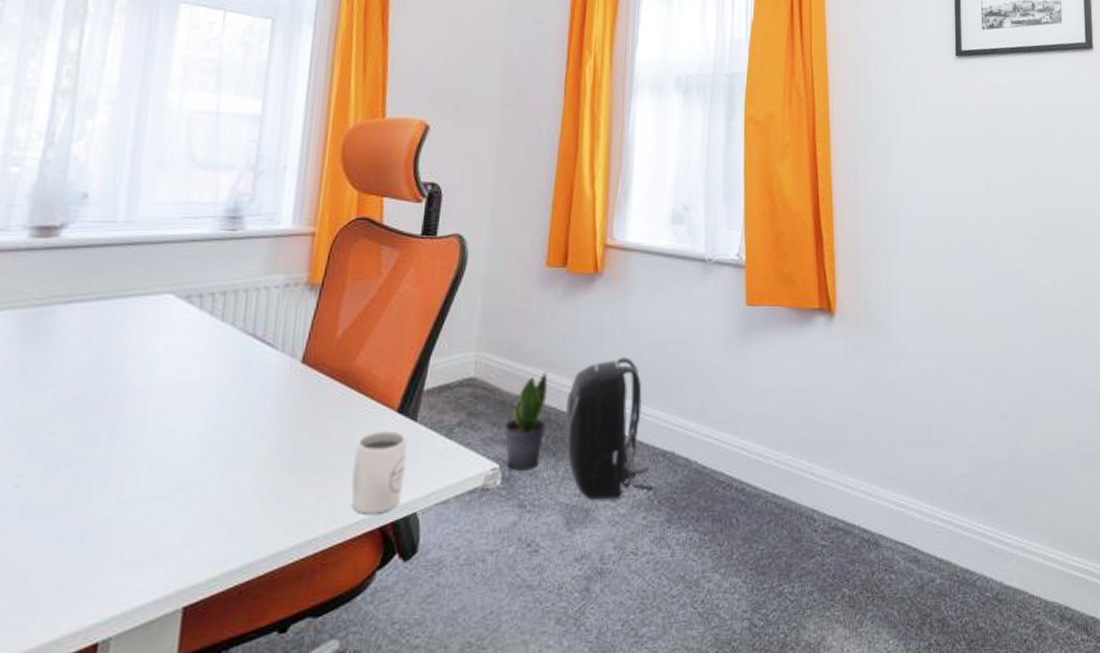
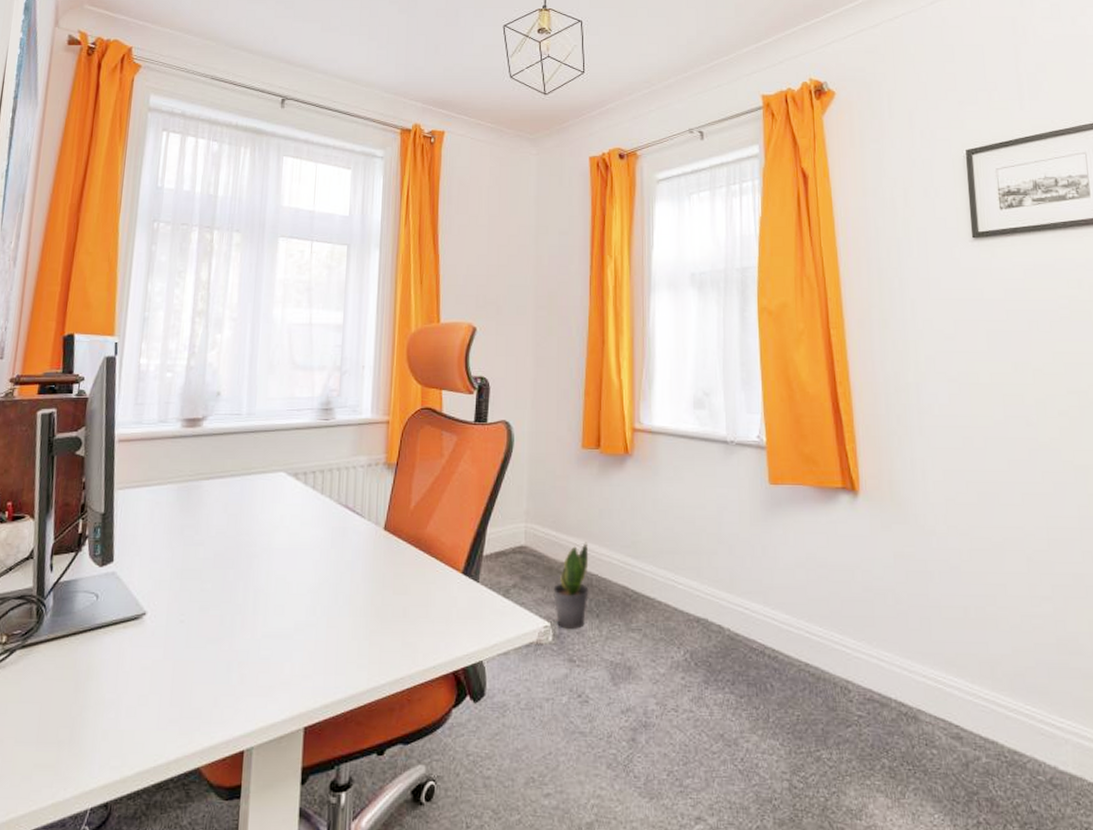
mug: present [351,430,408,514] -> none [428,589,472,660]
backpack: present [565,357,653,500] -> none [607,530,690,660]

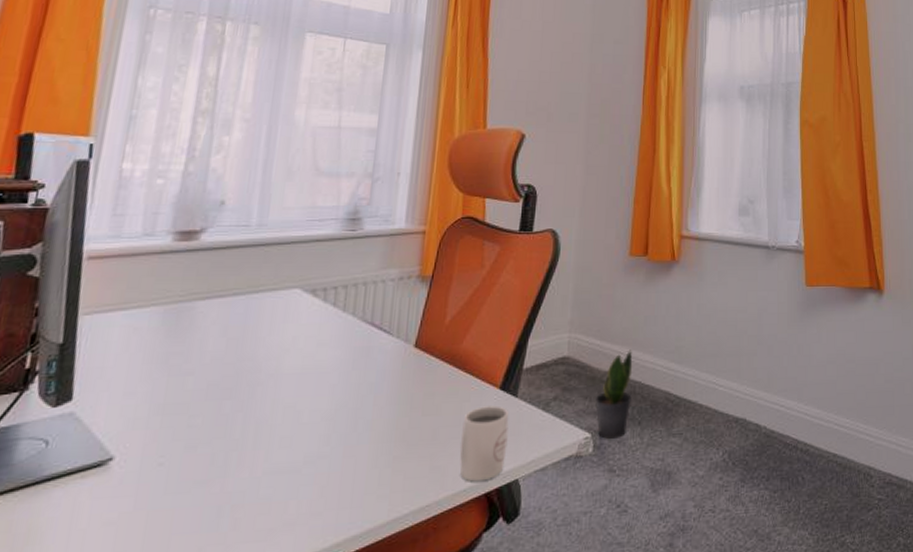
mug: none [428,589,472,660] -> present [459,406,509,482]

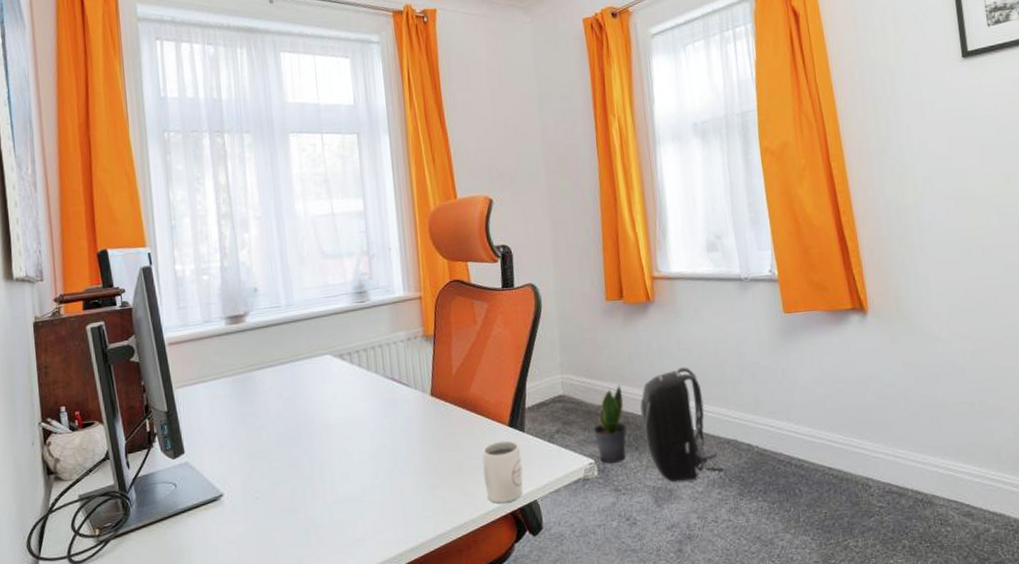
backpack: none [649,335,728,463] -> present [640,367,723,482]

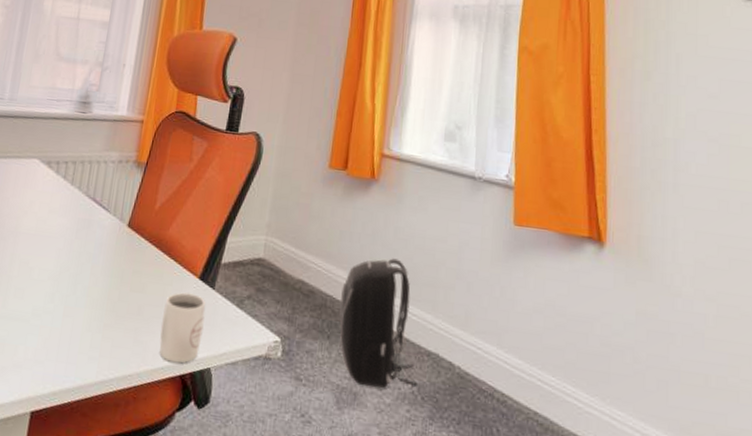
potted plant: present [594,385,627,463] -> none [287,262,326,348]

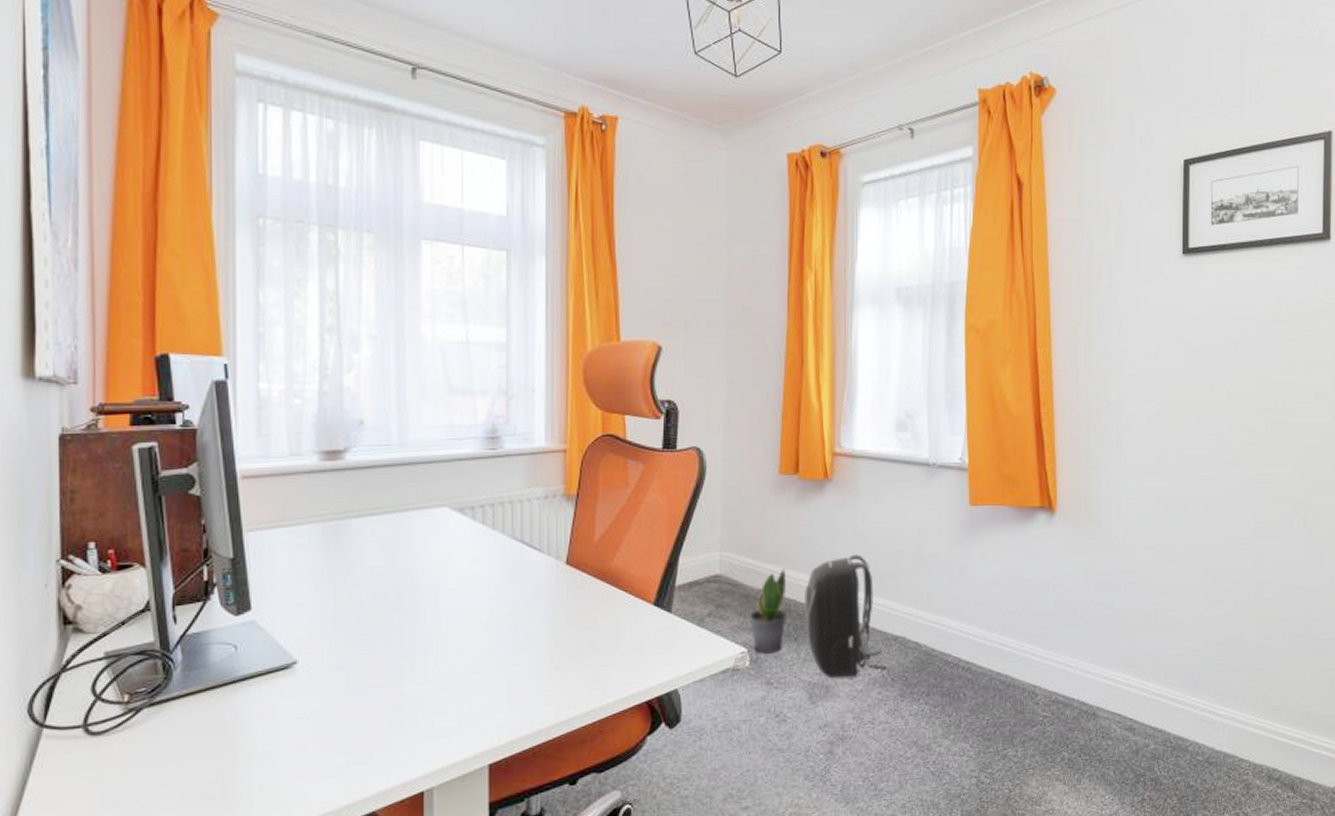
mug: present [159,292,206,364] -> none [618,621,665,691]
potted plant: none [287,262,326,348] -> present [750,568,787,654]

